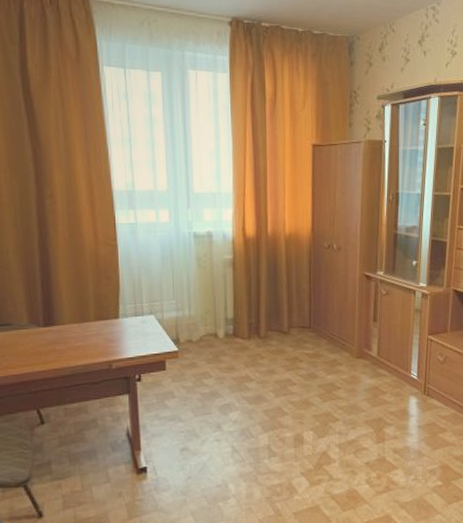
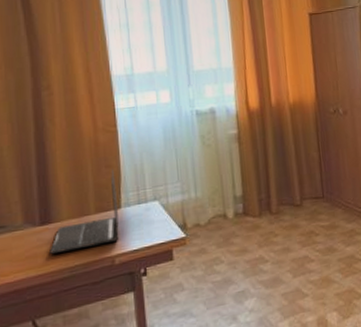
laptop: none [52,280,117,353] -> present [50,168,119,254]

